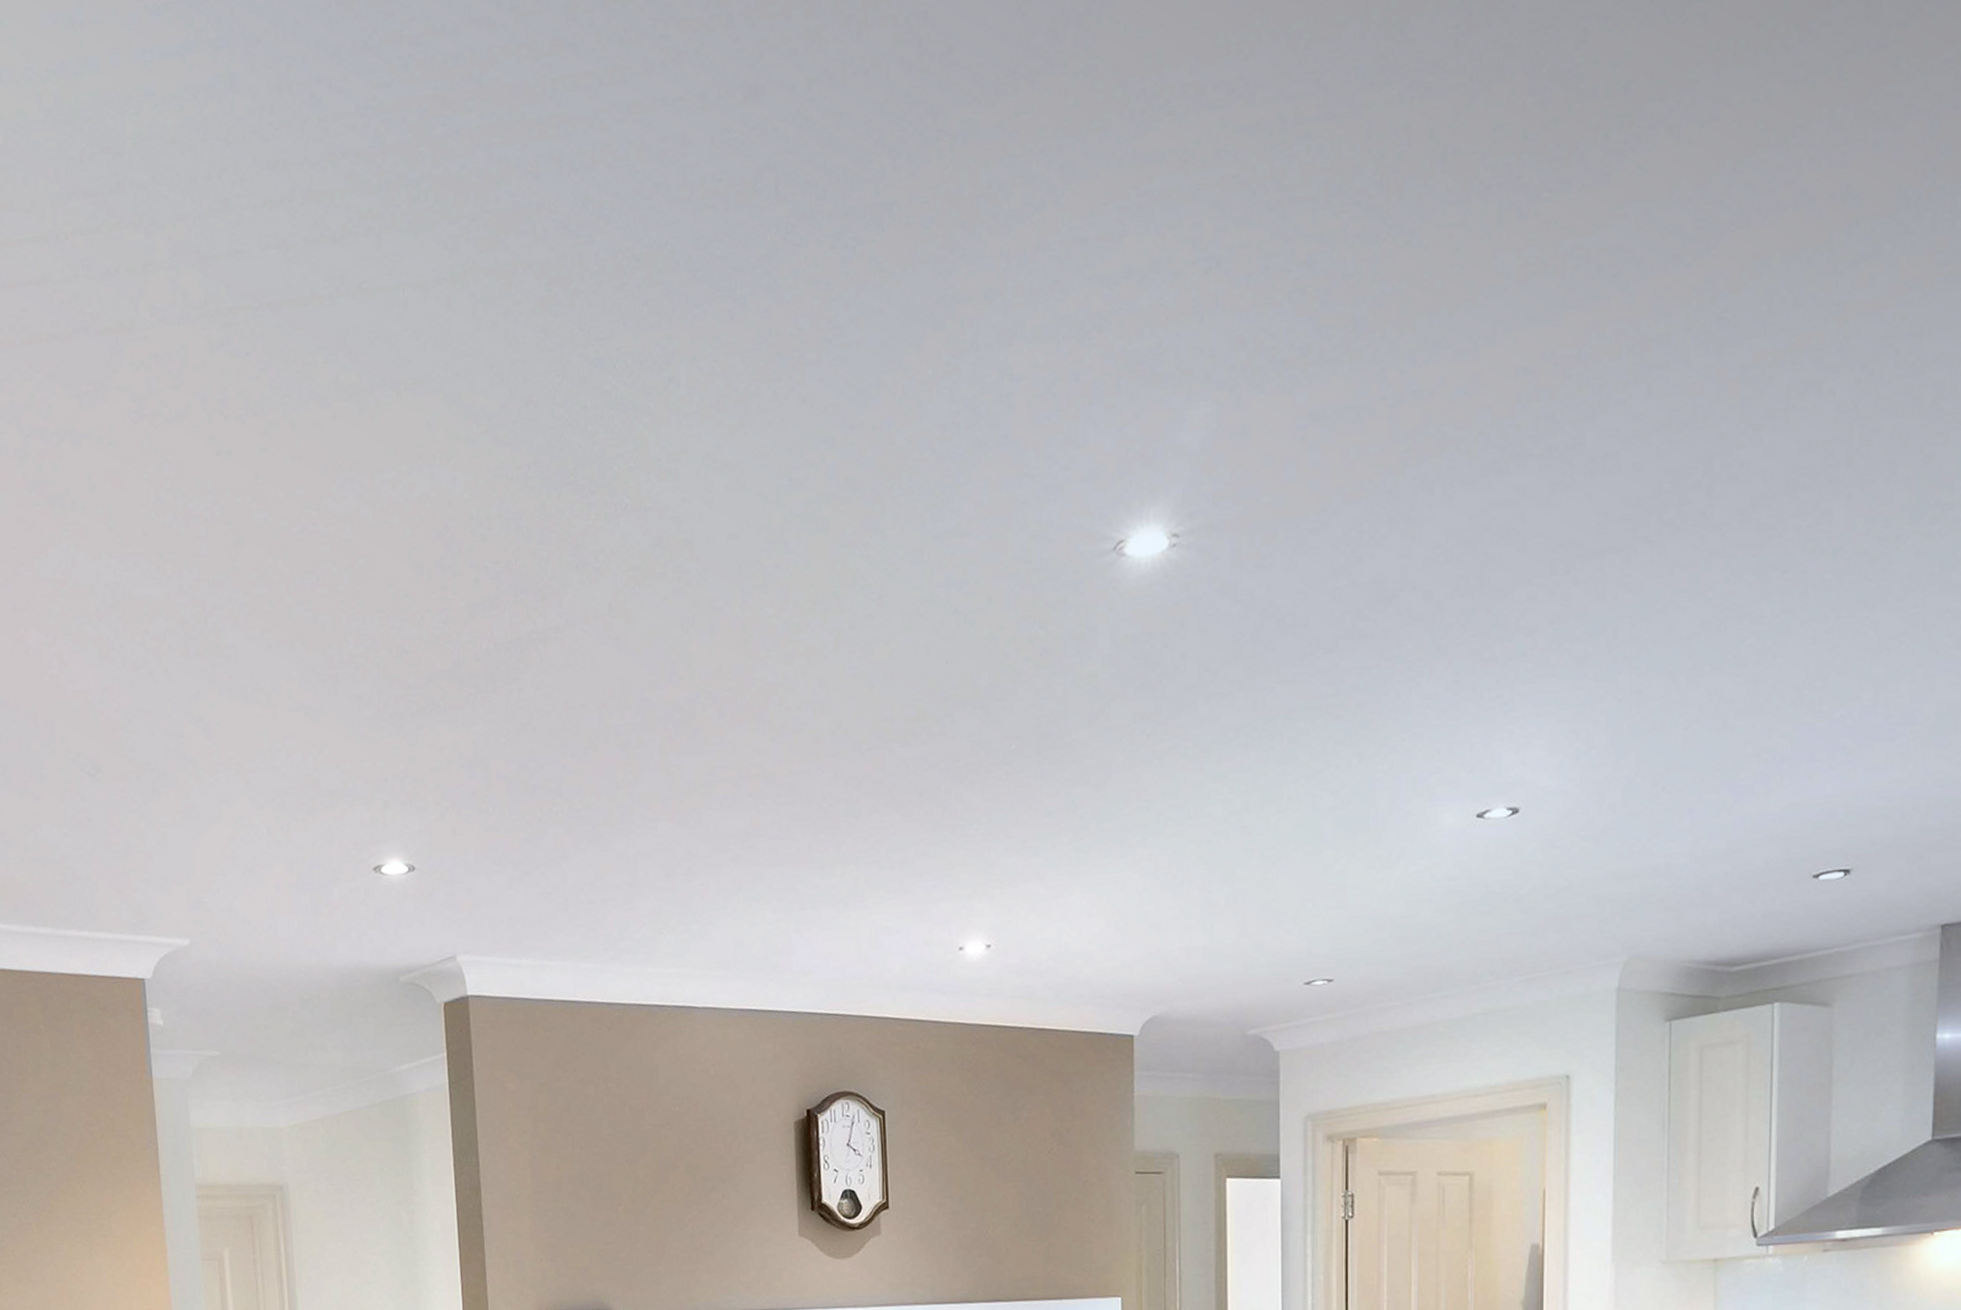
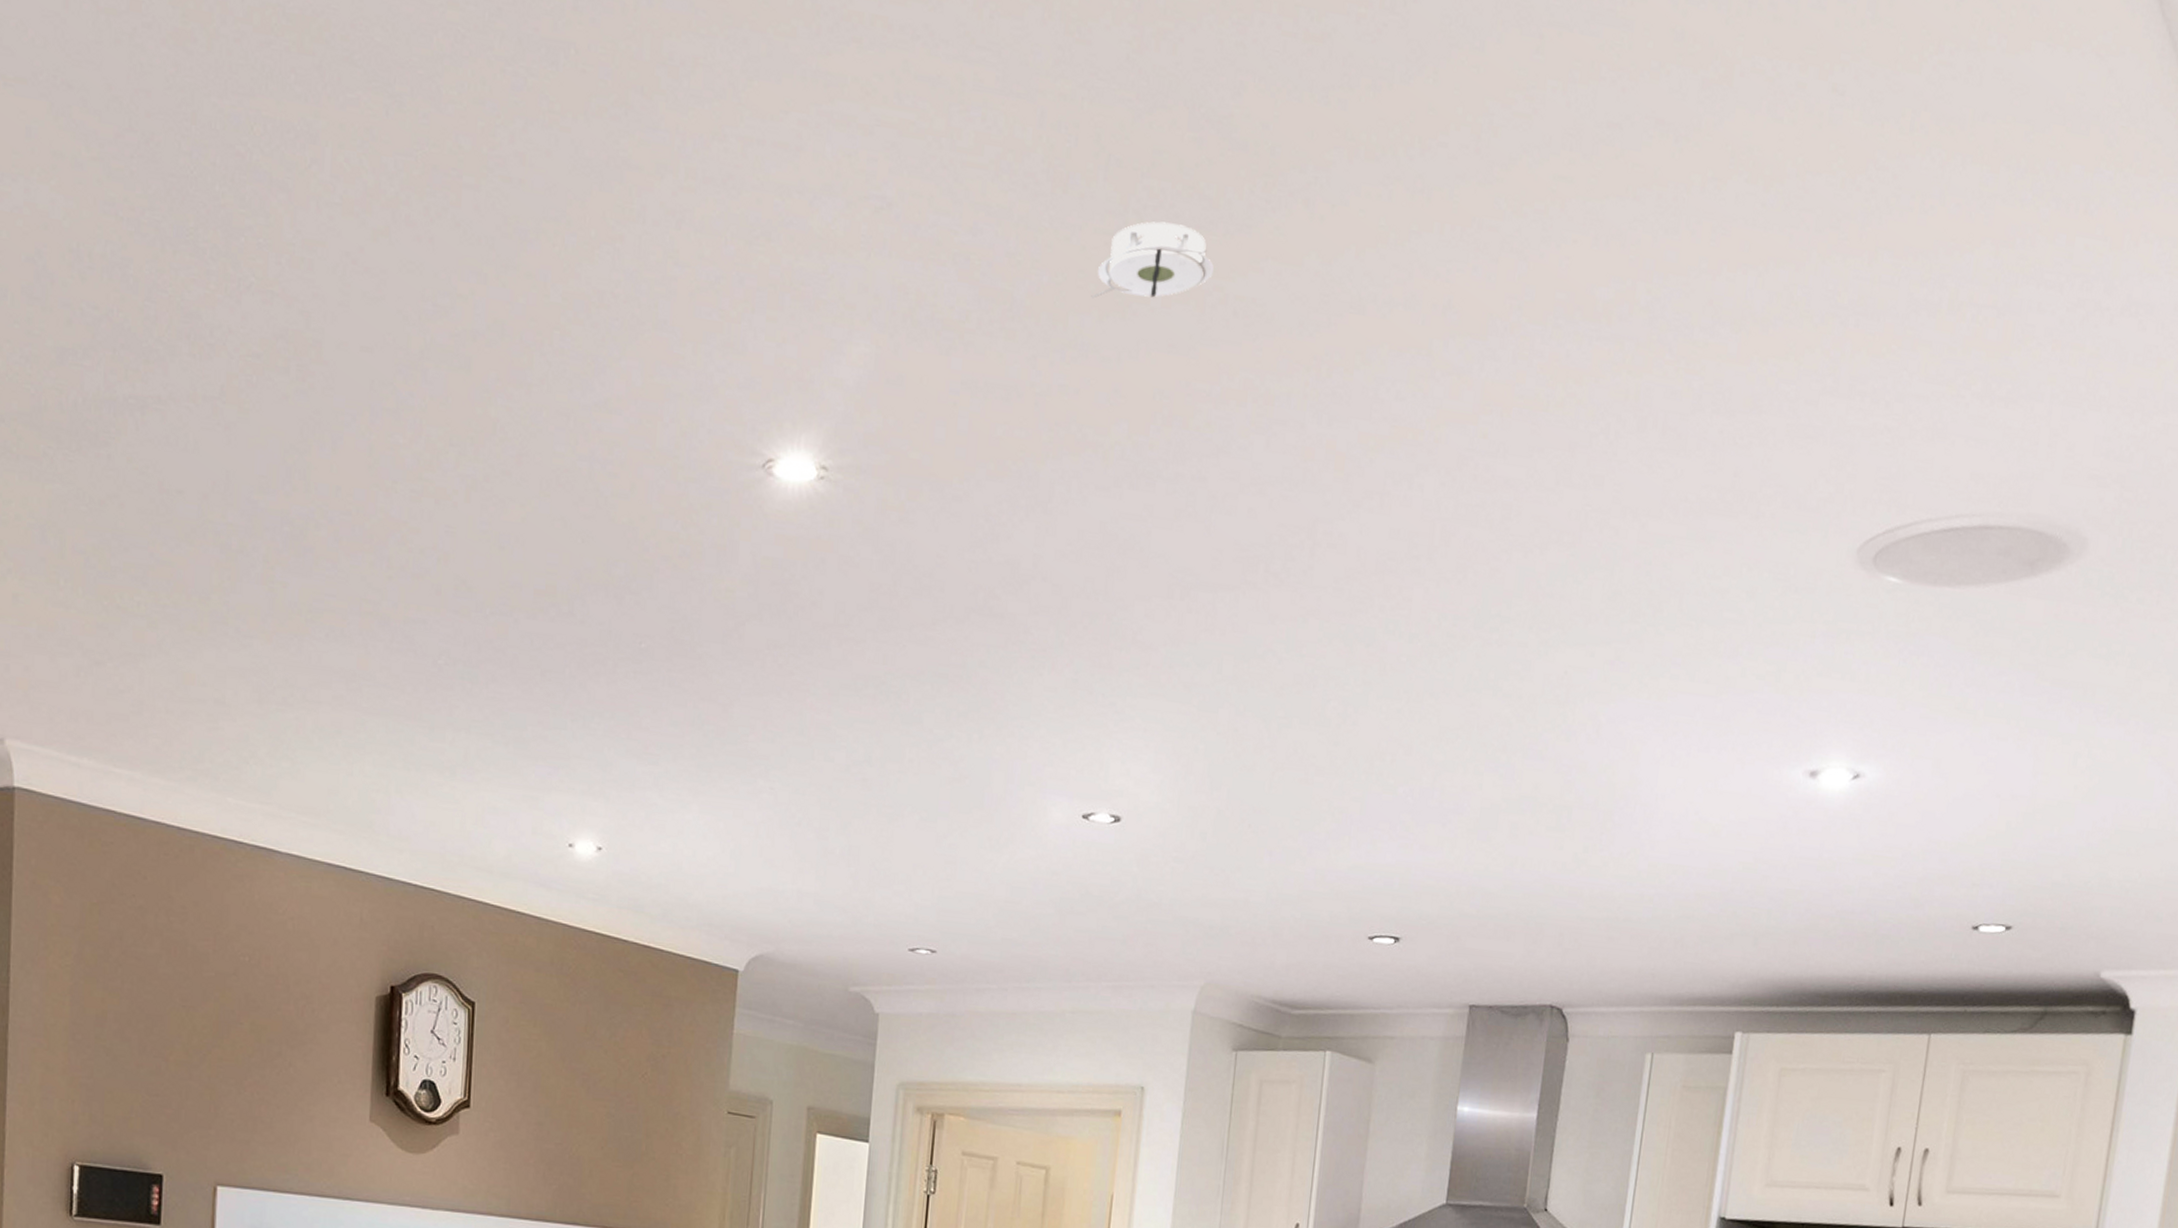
smoke detector: none [1438,193,1572,295] -> present [1091,221,1215,299]

